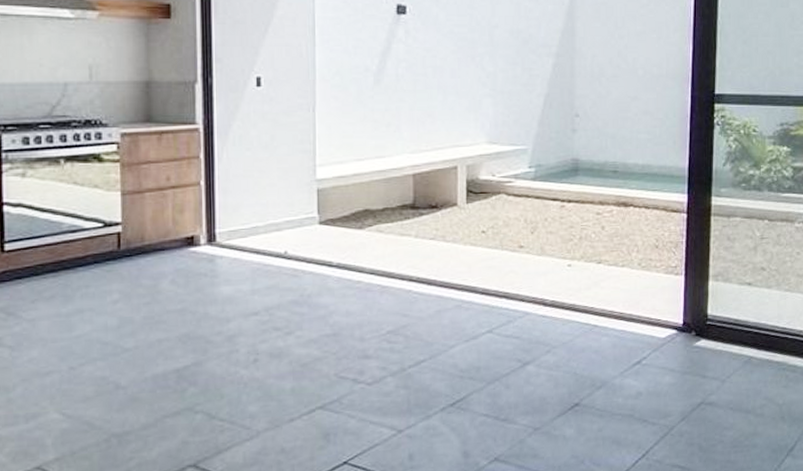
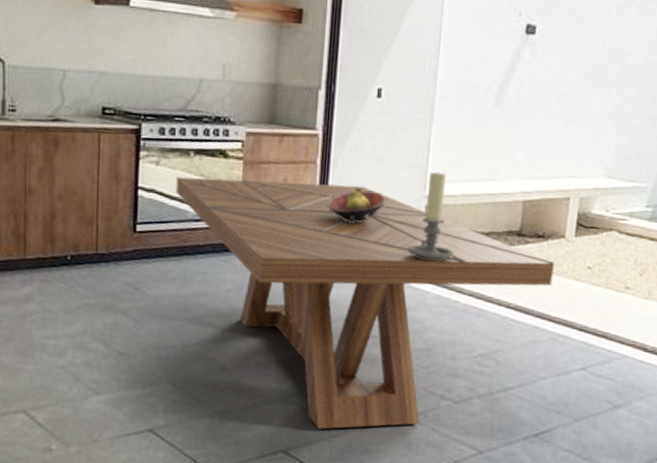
dining table: none [46,176,450,435] -> present [176,177,555,429]
fruit bowl: none [215,176,277,215] -> present [327,186,387,223]
candle holder: none [303,154,351,244] -> present [407,171,454,262]

